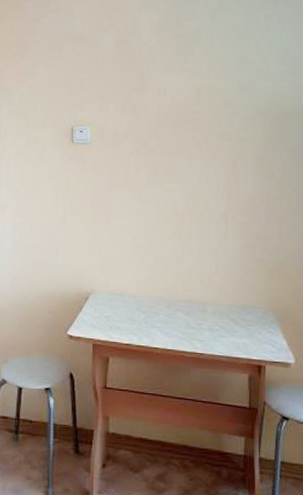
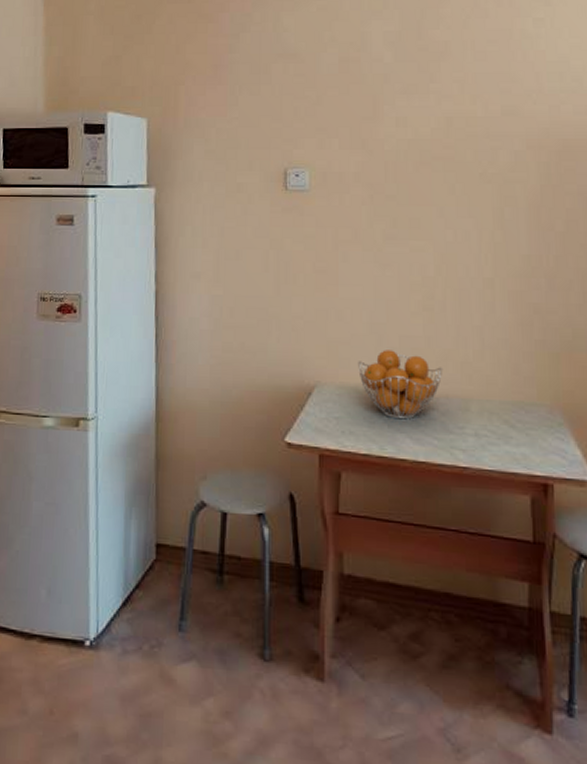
fruit basket: none [124,266,188,318] -> present [358,350,443,420]

